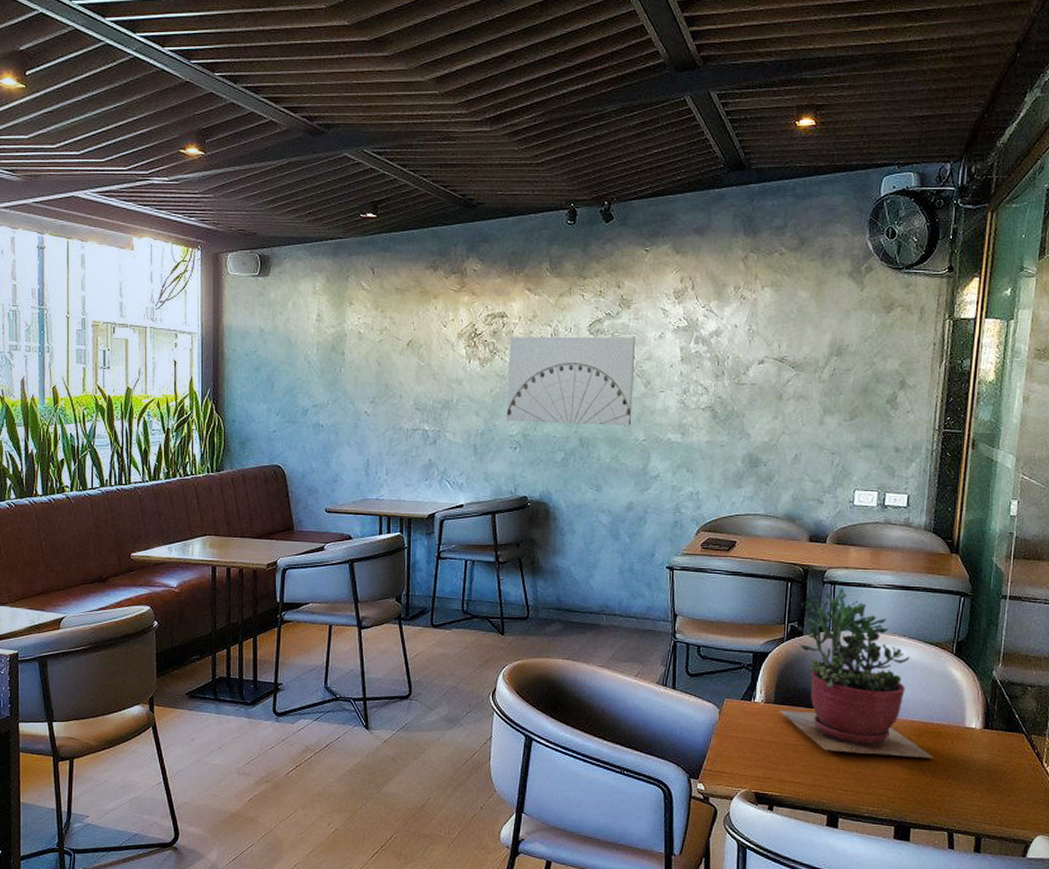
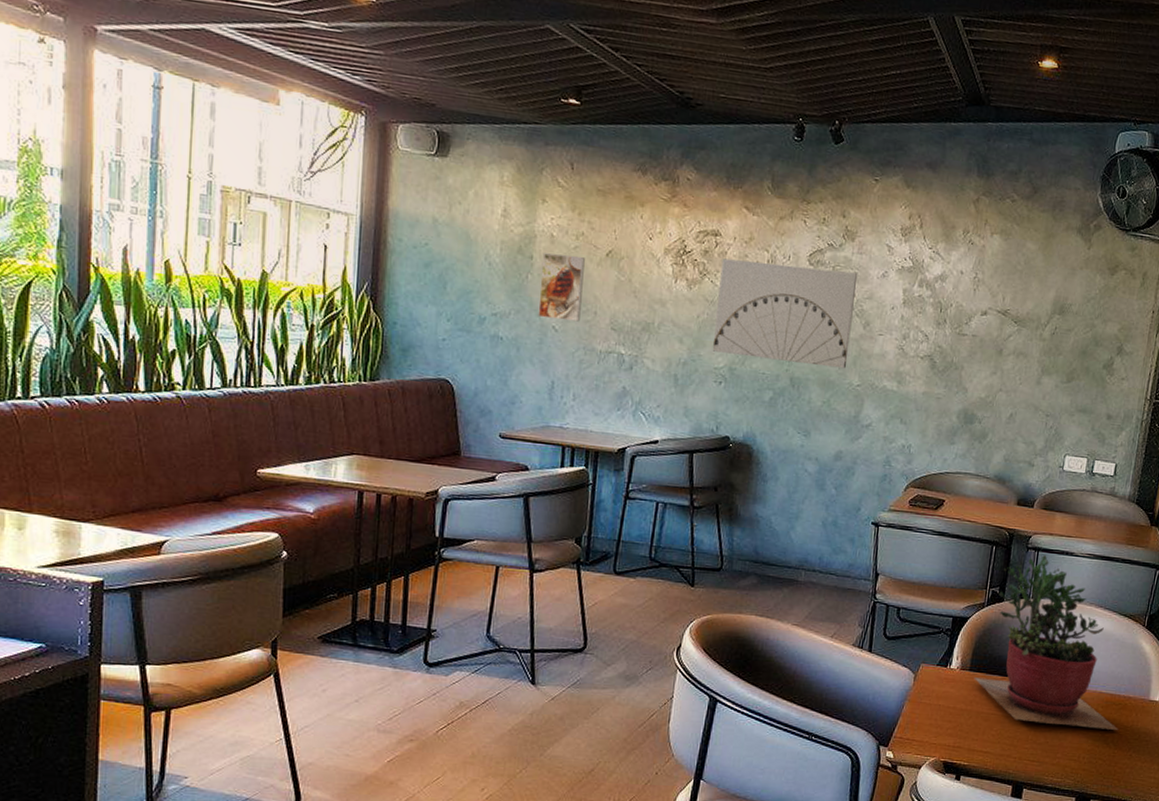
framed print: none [352,348,389,405] -> present [538,253,585,322]

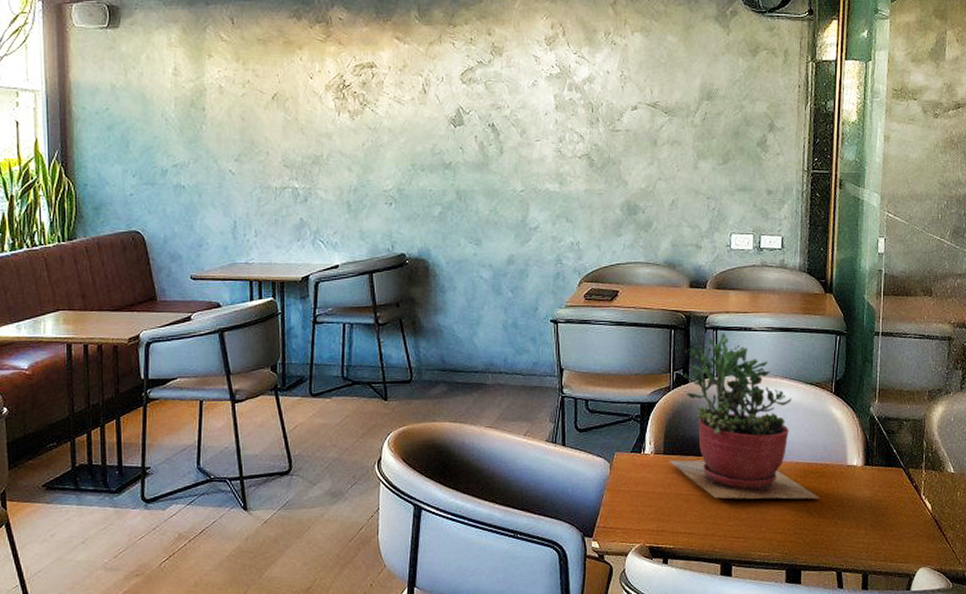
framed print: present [538,253,585,322] -> none [213,102,254,163]
wall art: present [712,258,858,369] -> none [379,86,509,177]

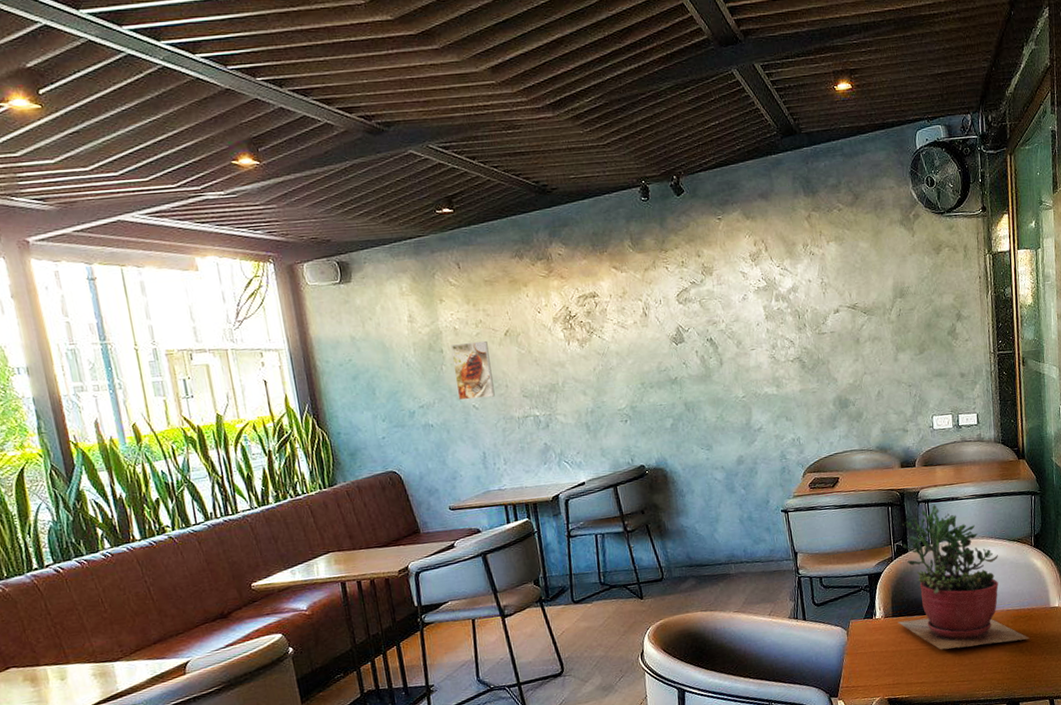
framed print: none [213,102,254,163] -> present [450,340,495,401]

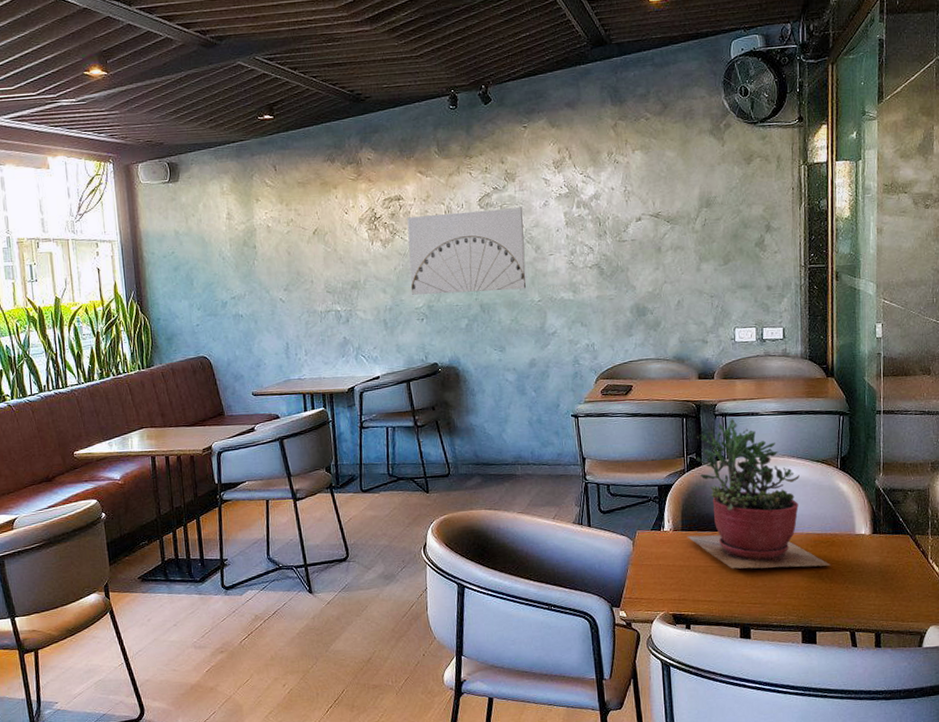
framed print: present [450,340,495,401] -> none [263,238,301,294]
wall art: none [603,302,730,396] -> present [407,207,527,295]

